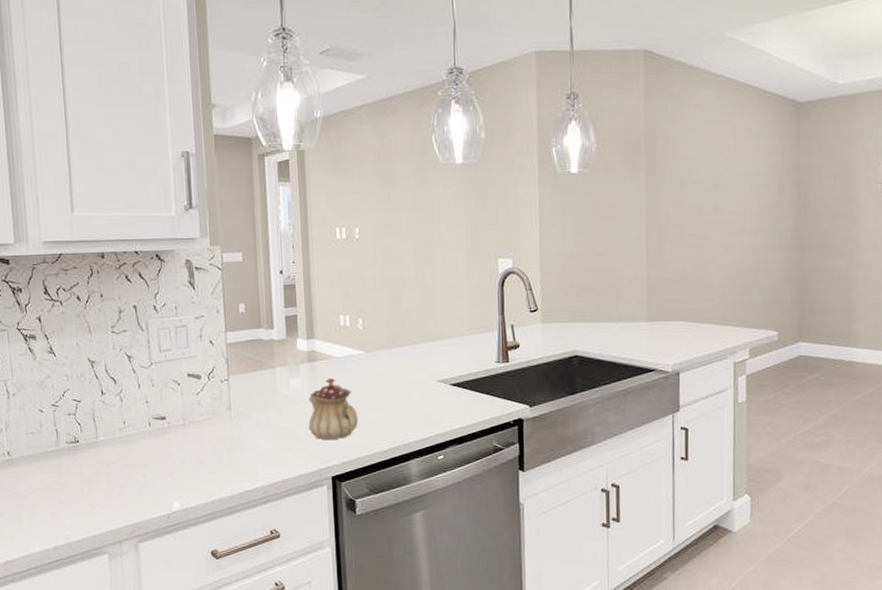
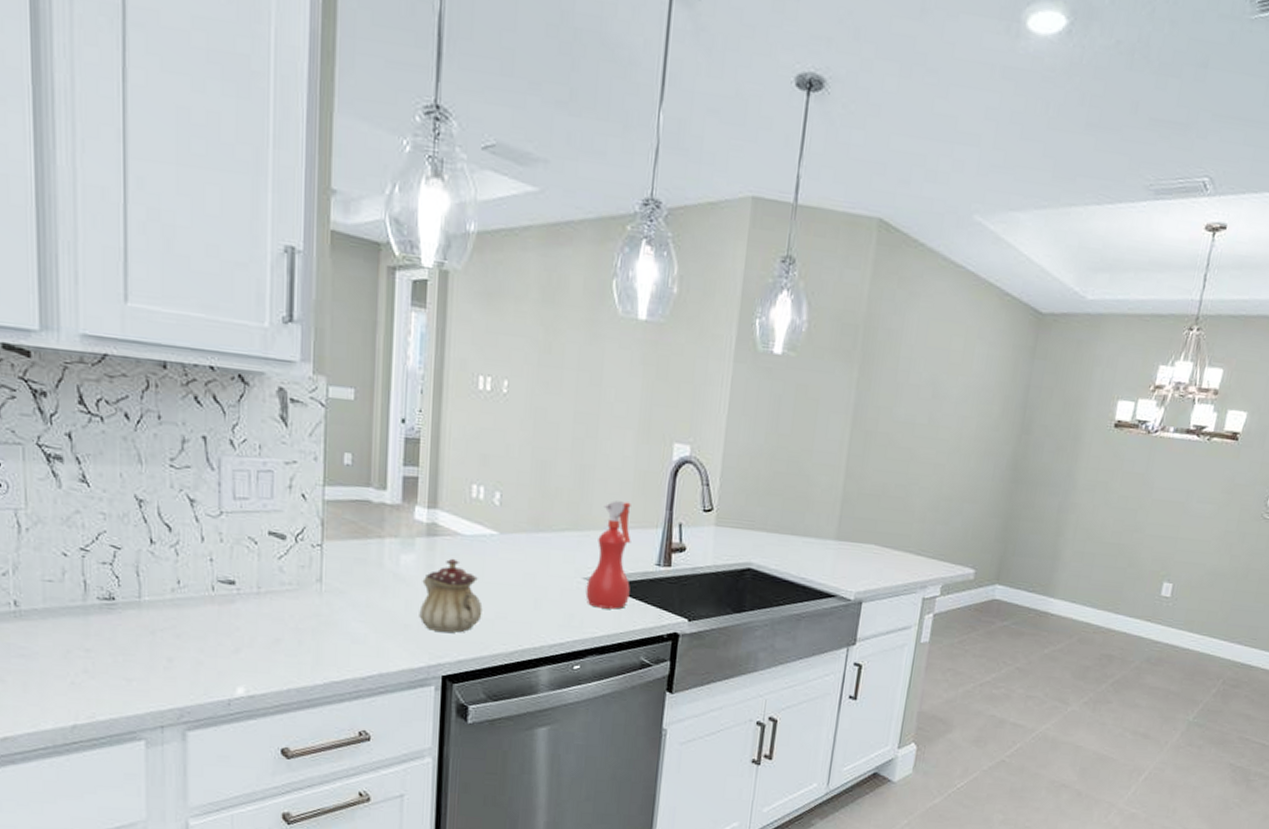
spray bottle: none [440,313,477,405] -> present [585,501,631,609]

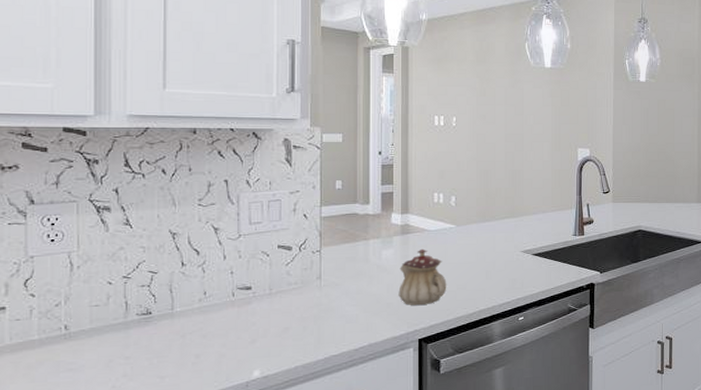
spray bottle: present [585,501,631,609] -> none [524,193,556,272]

